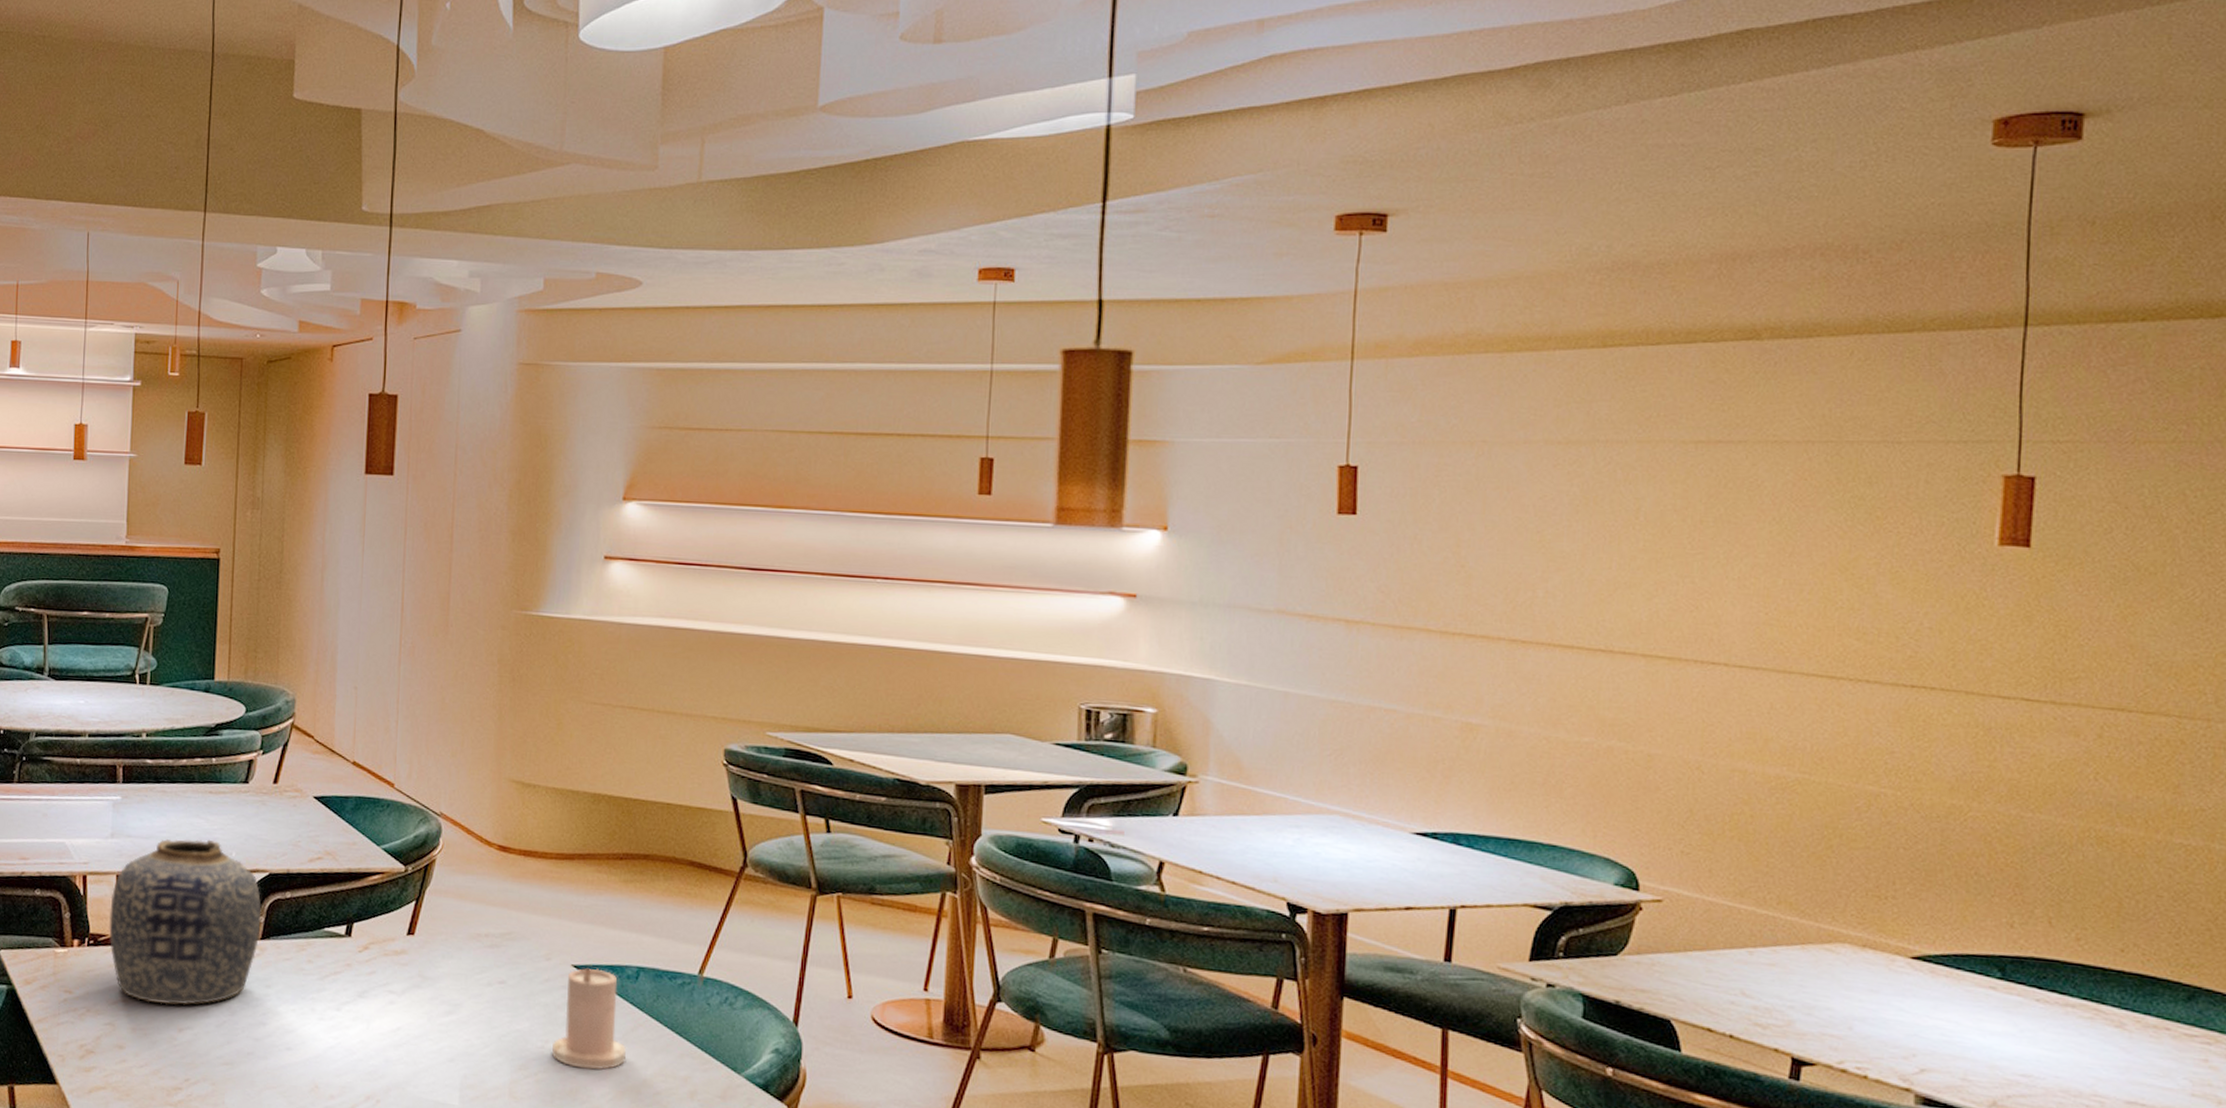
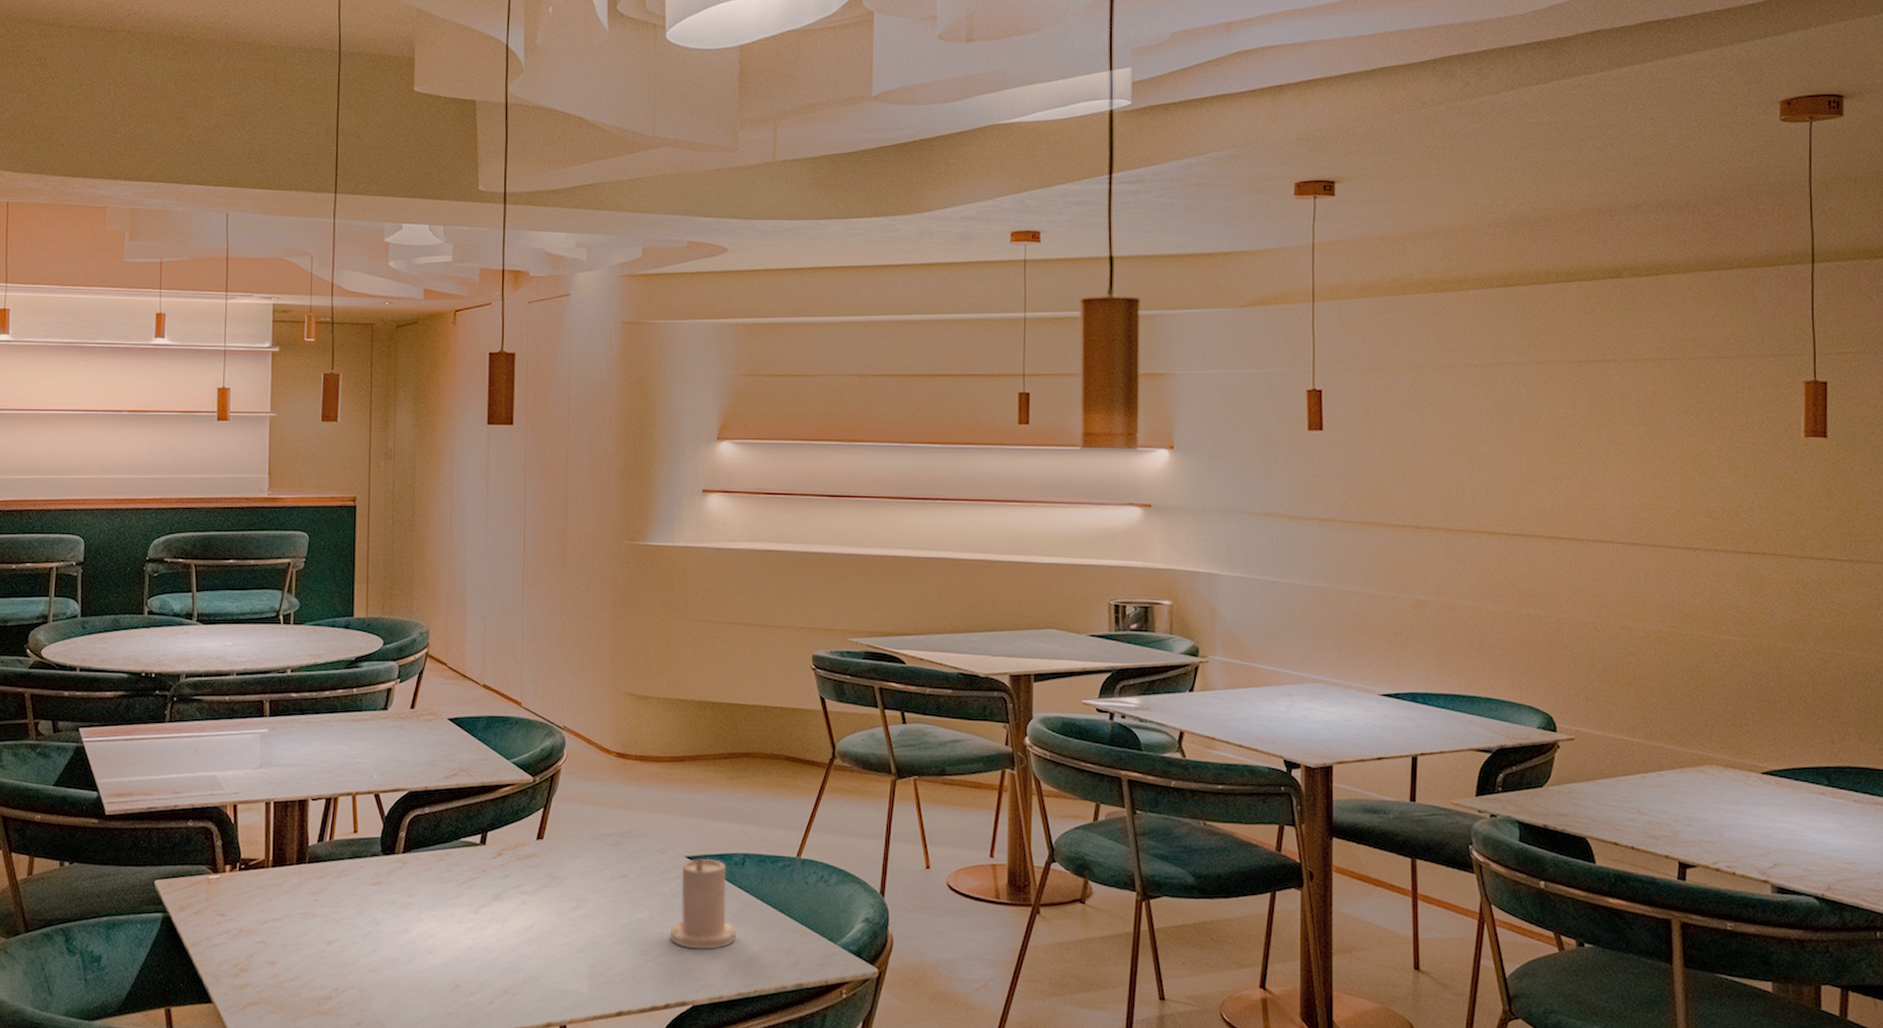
vase: present [109,839,262,1005] -> none [259,764,403,920]

